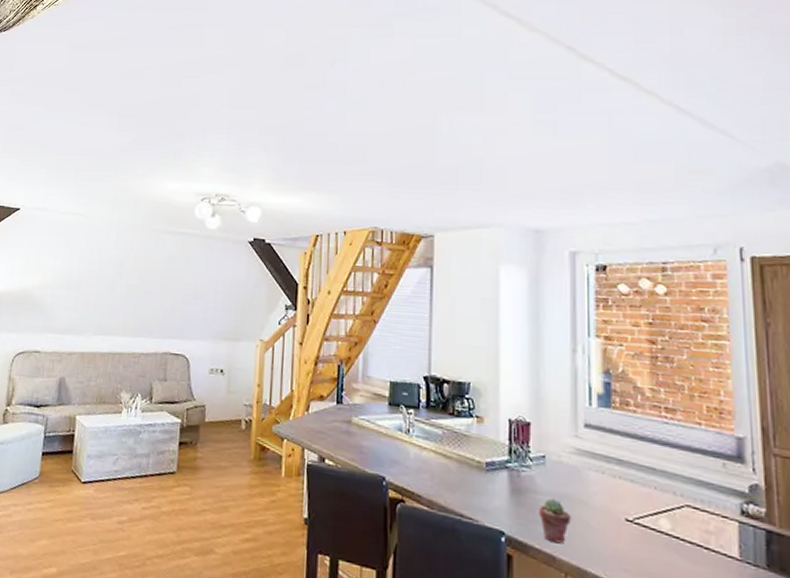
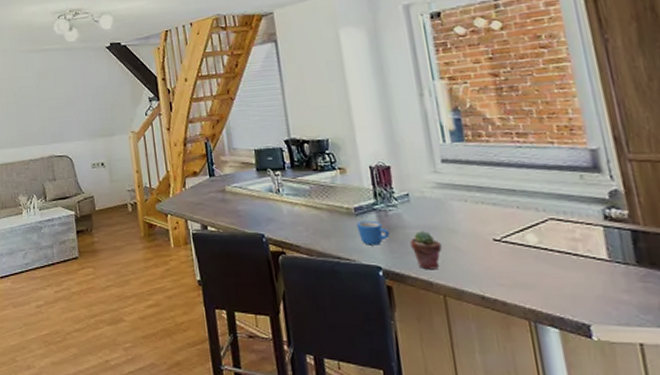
mug: none [485,477,518,508] -> present [356,220,390,245]

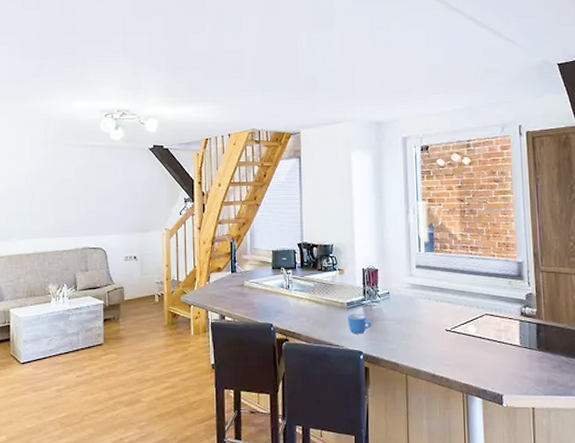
potted succulent: present [409,231,442,270] -> none [386,322,409,354]

